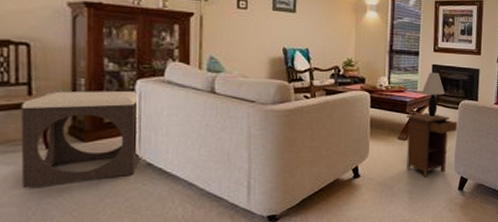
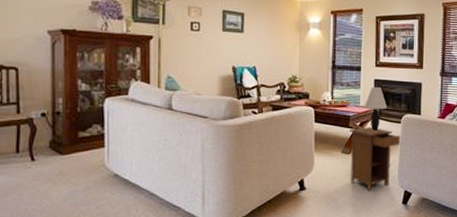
footstool: present [21,90,142,189] -> none [11,108,110,196]

